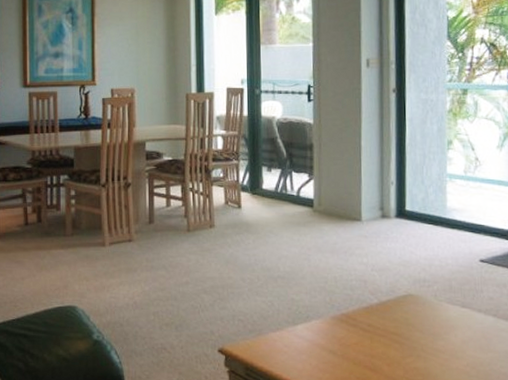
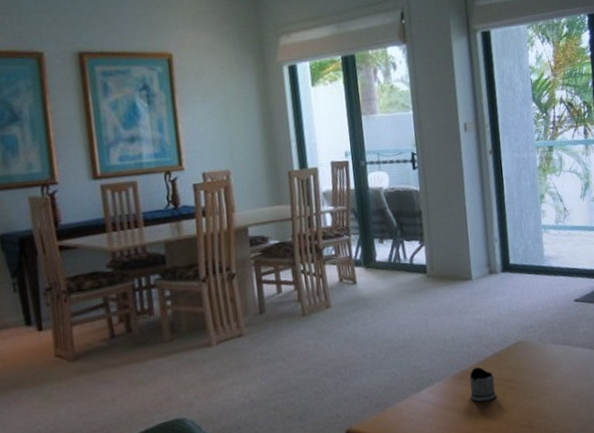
tea glass holder: none [349,312,379,350] -> present [469,367,497,402]

